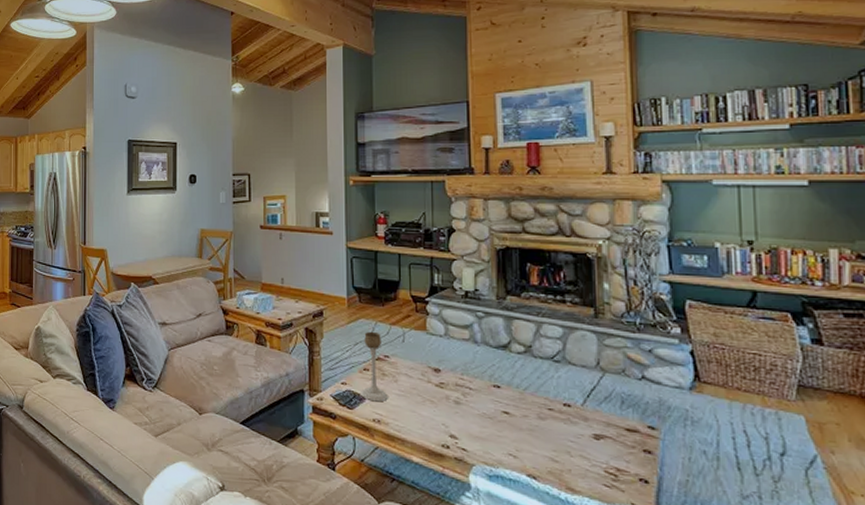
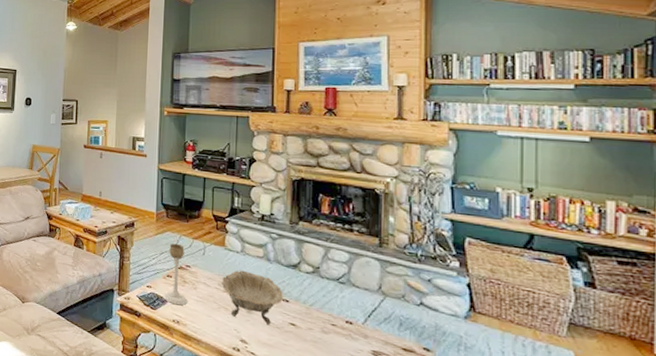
decorative bowl: none [424,356,494,417] -> present [221,270,283,326]

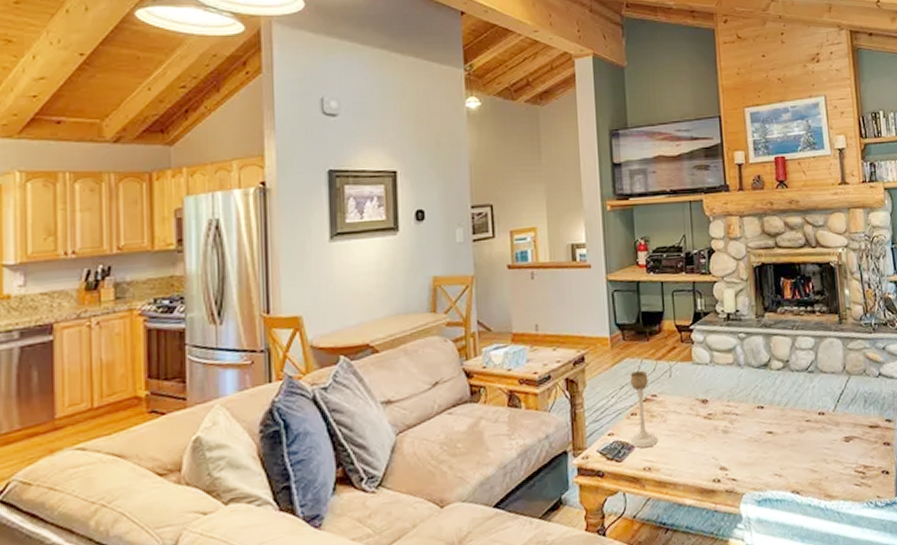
decorative bowl: present [221,270,283,326] -> none [692,384,758,443]

